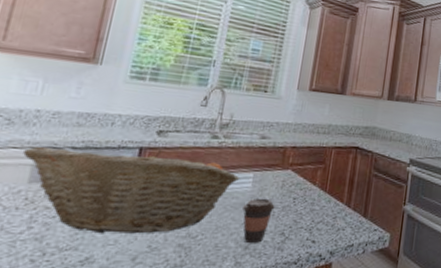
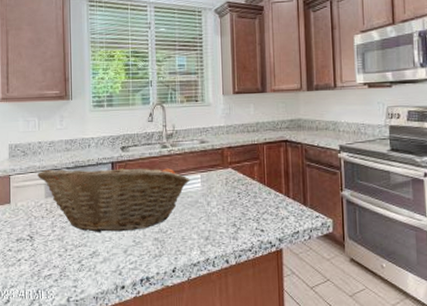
coffee cup: present [243,198,275,244] -> none [198,195,224,236]

